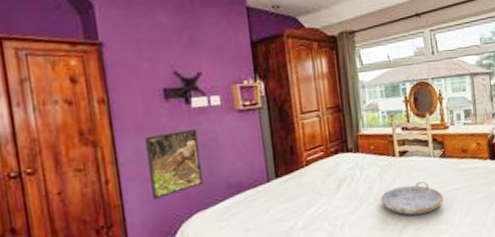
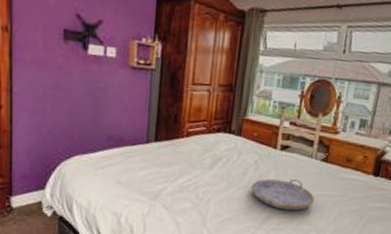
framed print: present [144,129,204,199] -> none [38,72,89,134]

